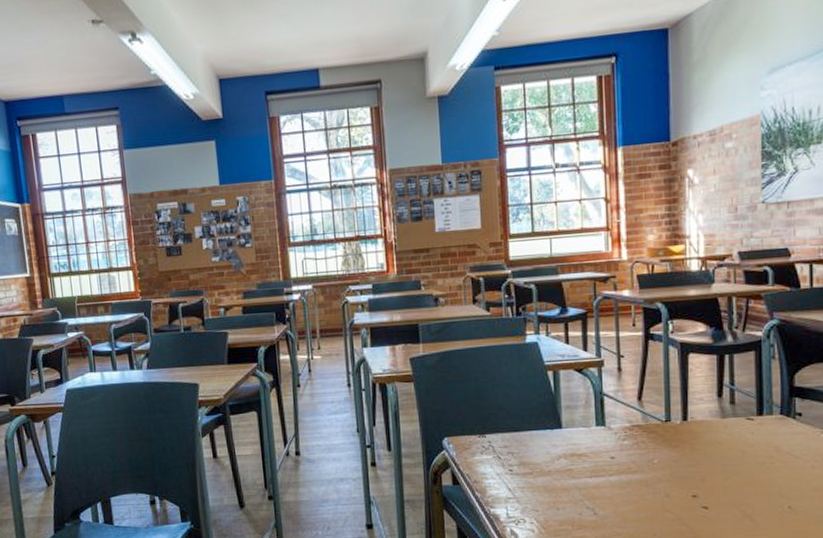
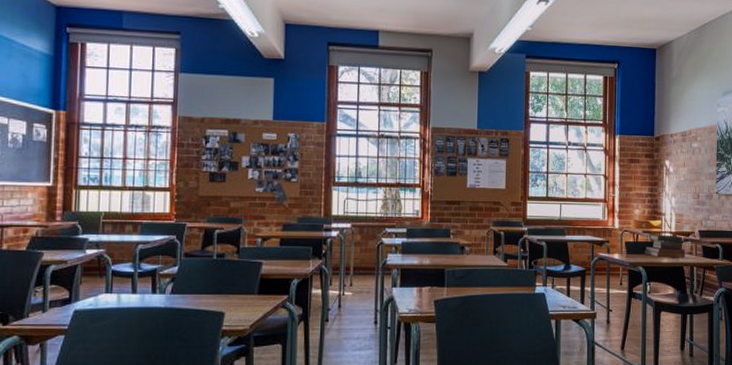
books: none [662,261,721,291] -> present [644,234,686,258]

